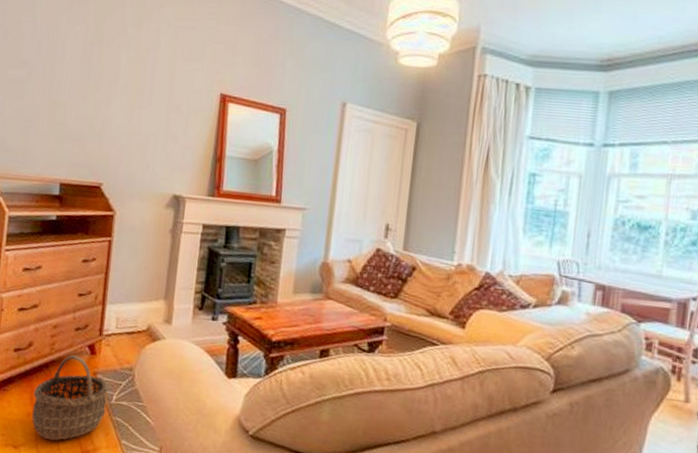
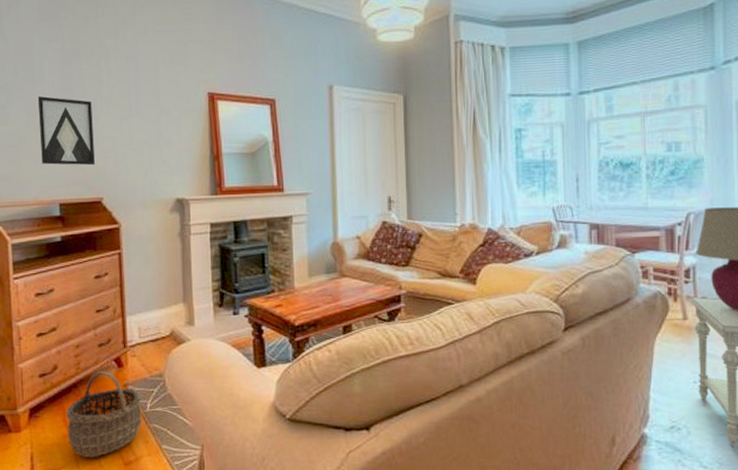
wall art: none [50,75,106,150] -> present [37,95,95,166]

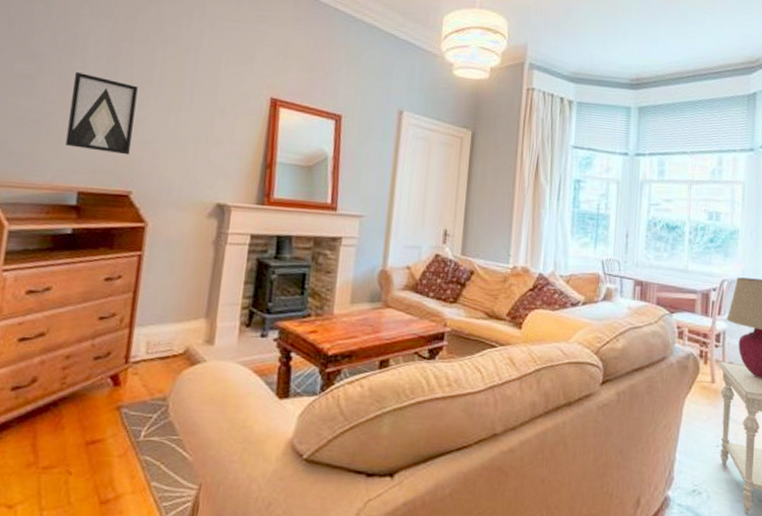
wicker basket: present [66,371,142,458] -> none [34,389,135,494]

